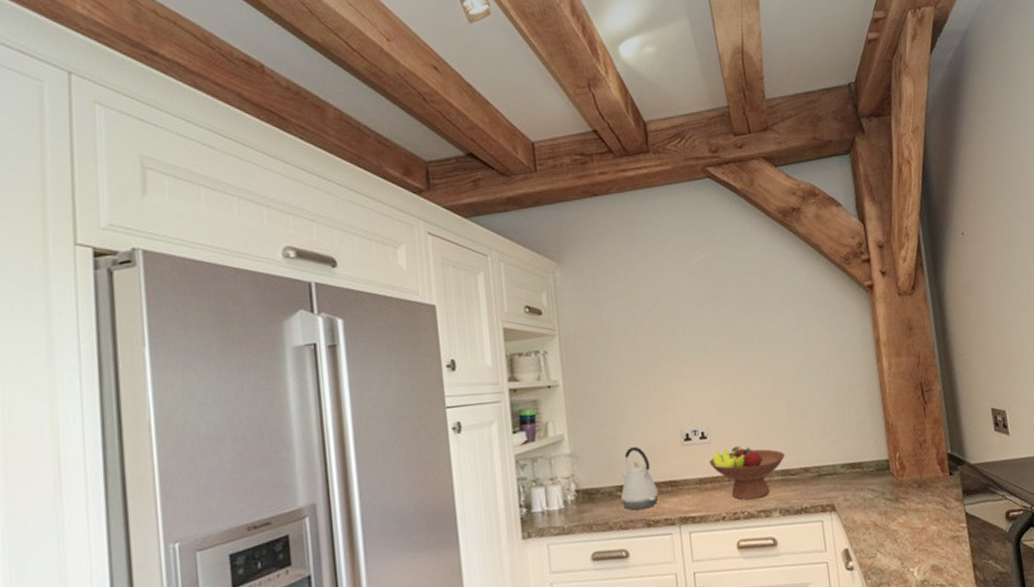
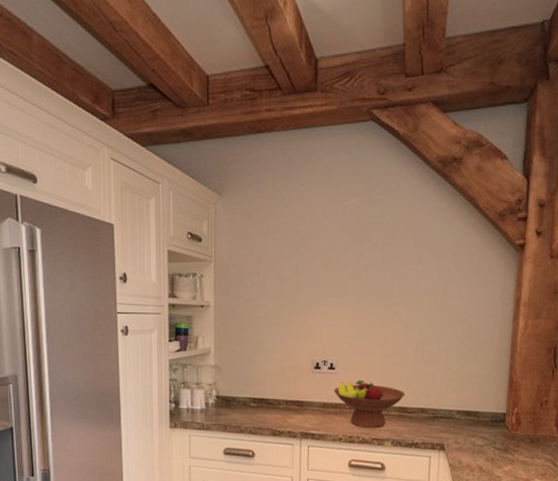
kettle: present [621,446,659,511] -> none [254,367,286,420]

